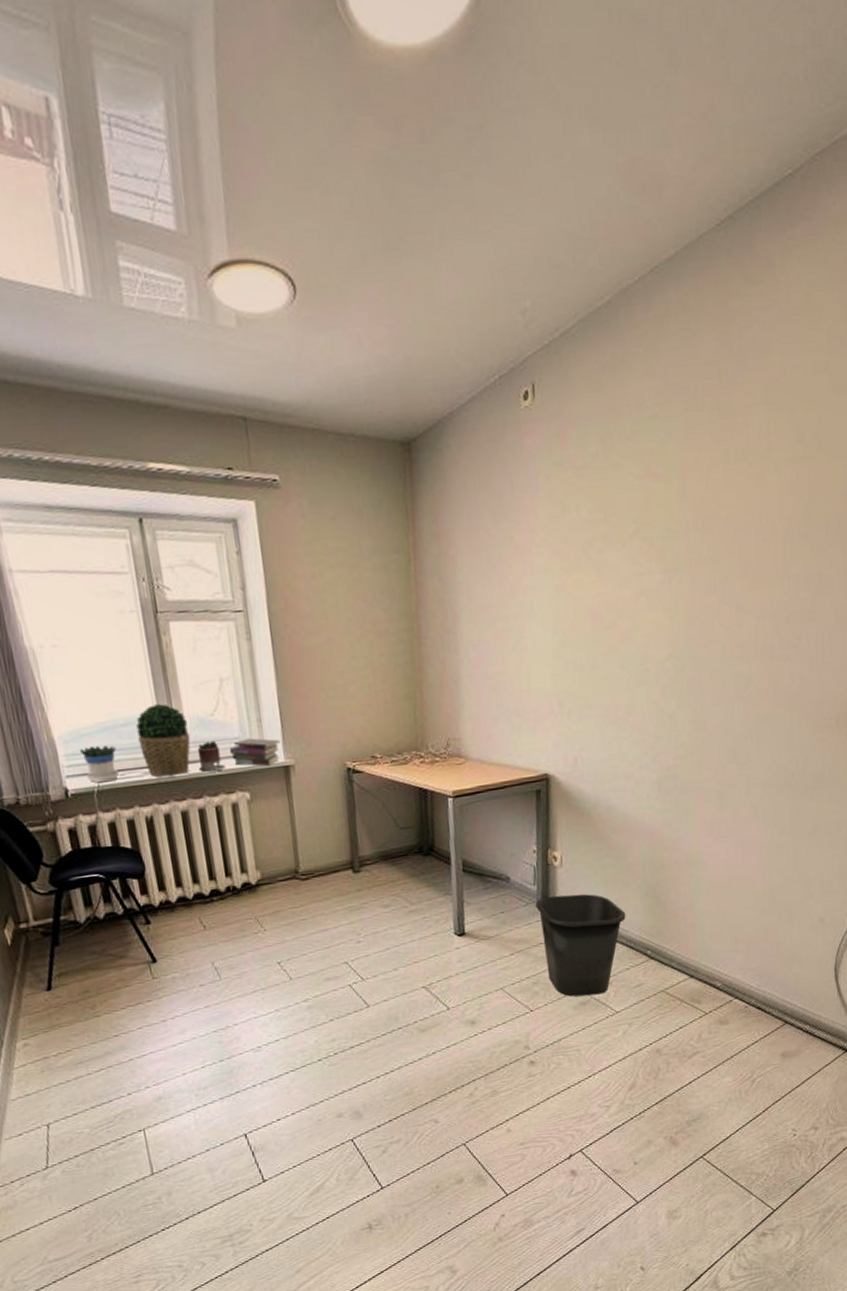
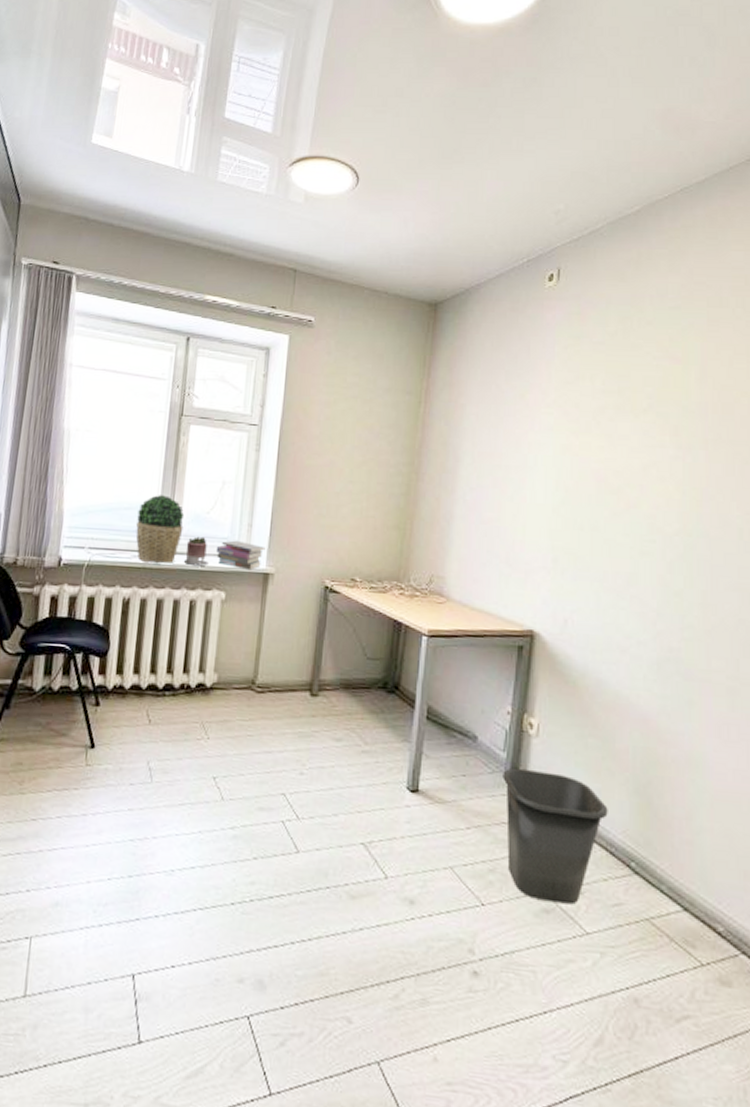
flowerpot: present [80,745,120,784] -> none [81,522,115,559]

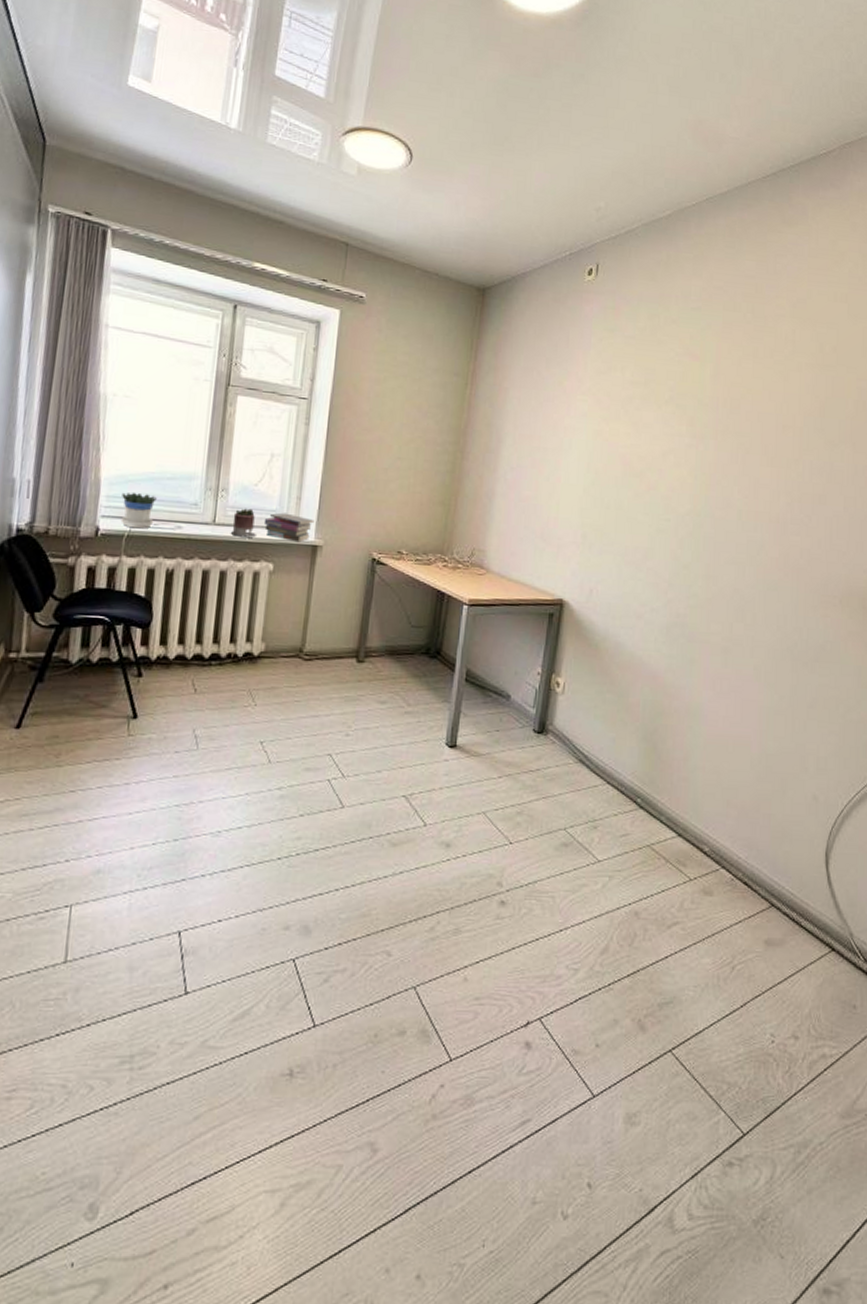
flowerpot: none [81,522,115,559] -> present [120,492,157,529]
potted plant: present [135,495,185,564] -> none [179,465,232,536]
waste bin: present [502,767,608,905] -> none [531,722,621,838]

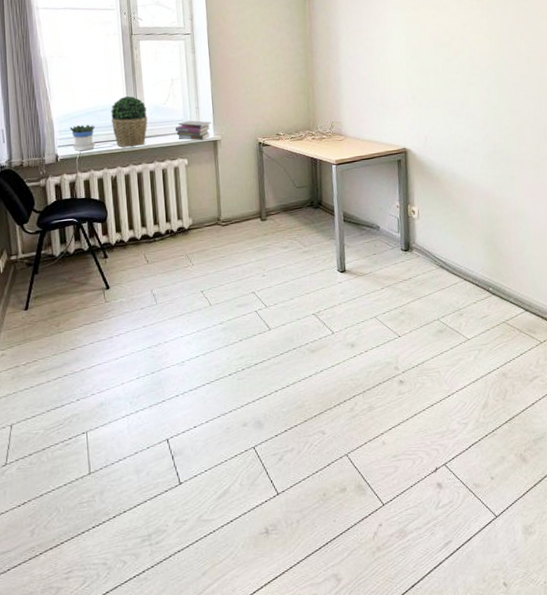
potted plant: none [179,465,232,536] -> present [110,96,148,149]
succulent planter: present [231,508,258,539] -> none [152,122,172,145]

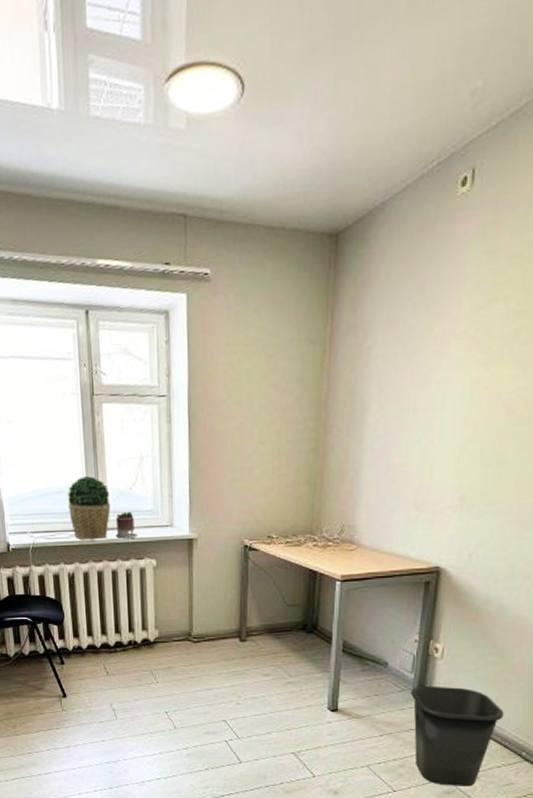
flowerpot: present [70,124,96,152] -> none [22,508,51,541]
succulent planter: none [152,122,172,145] -> present [115,511,139,539]
books: present [175,120,211,141] -> none [142,511,187,538]
waste bin: none [400,240,471,325] -> present [411,685,504,787]

